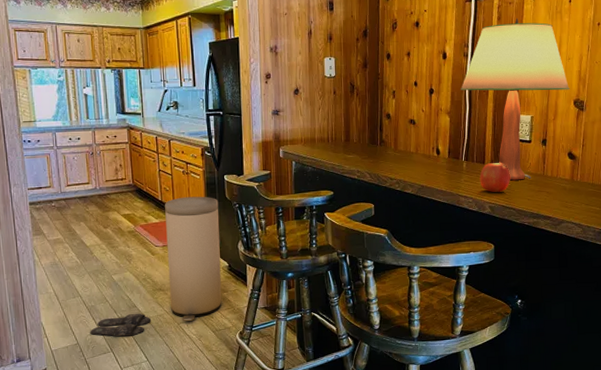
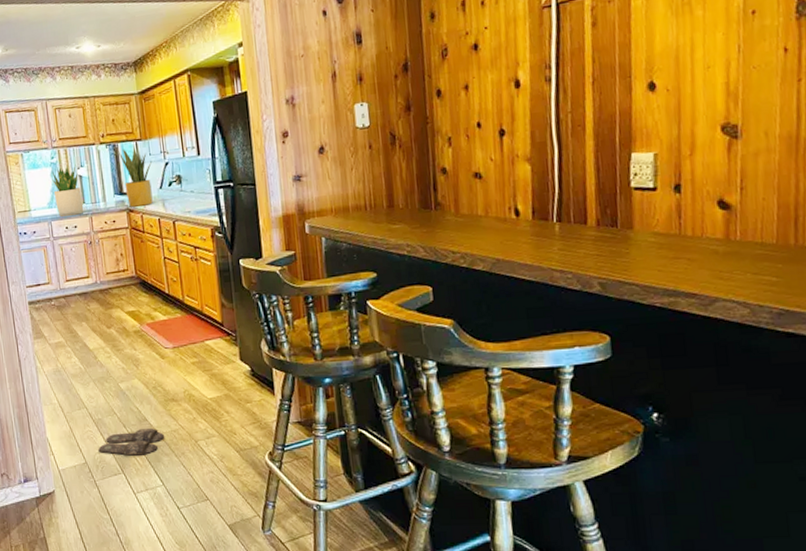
planter: none [58,83,88,130] -> present [52,163,84,217]
planter: none [122,72,153,125] -> present [118,145,153,207]
pedal bin: present [165,196,222,321] -> none [173,286,246,438]
table lamp: present [461,18,570,181] -> none [544,20,713,246]
fruit: present [479,163,510,193] -> none [580,221,628,264]

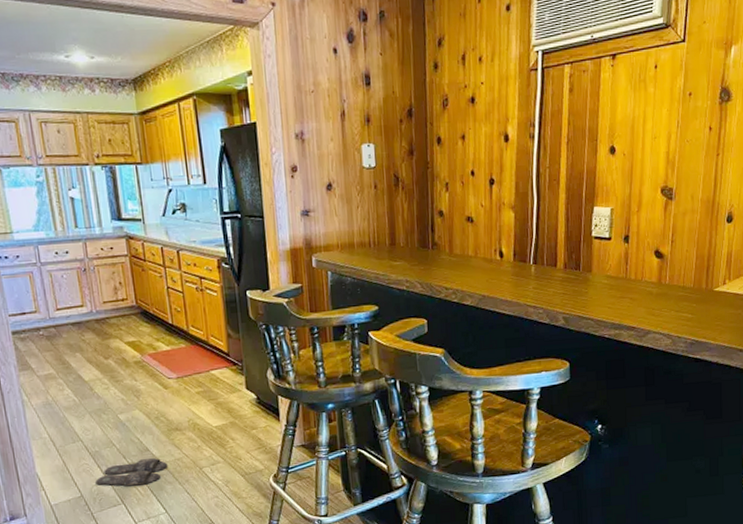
planter: present [52,163,84,217] -> none [38,184,77,242]
planter: present [118,145,153,207] -> none [115,168,155,234]

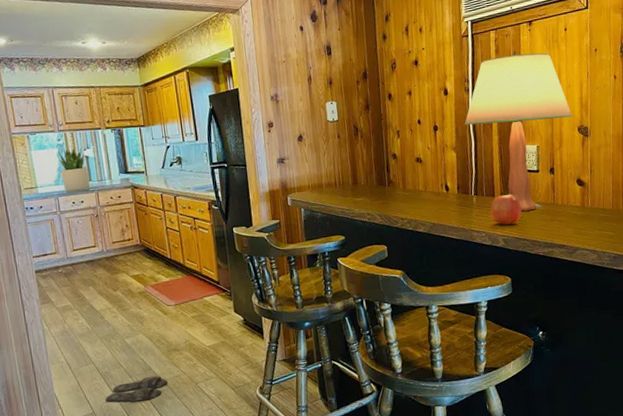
planter: none [38,184,77,242] -> present [59,145,91,193]
table lamp: none [526,89,656,286] -> present [464,49,573,212]
fruit: none [551,265,587,301] -> present [490,194,522,225]

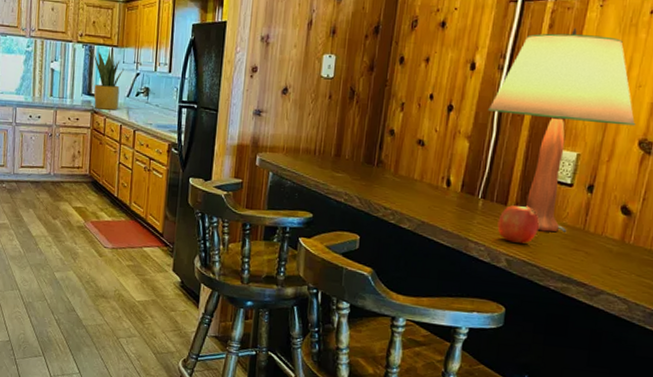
planter: present [59,145,91,193] -> none [23,56,51,106]
slippers: present [105,376,167,403] -> none [24,318,88,343]
planter: none [122,130,156,184] -> present [93,50,125,110]

